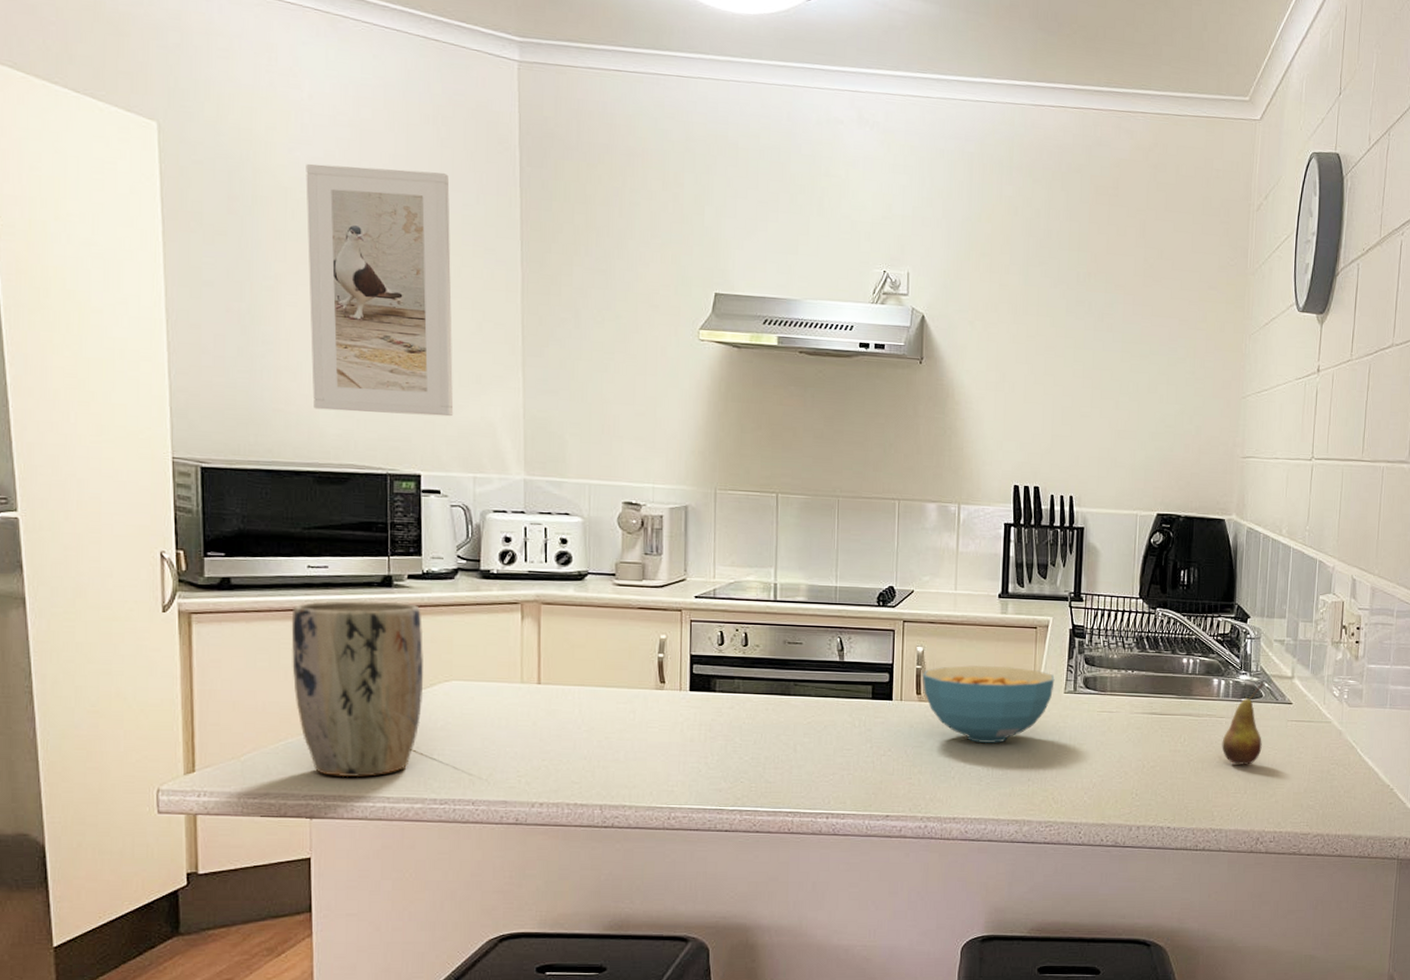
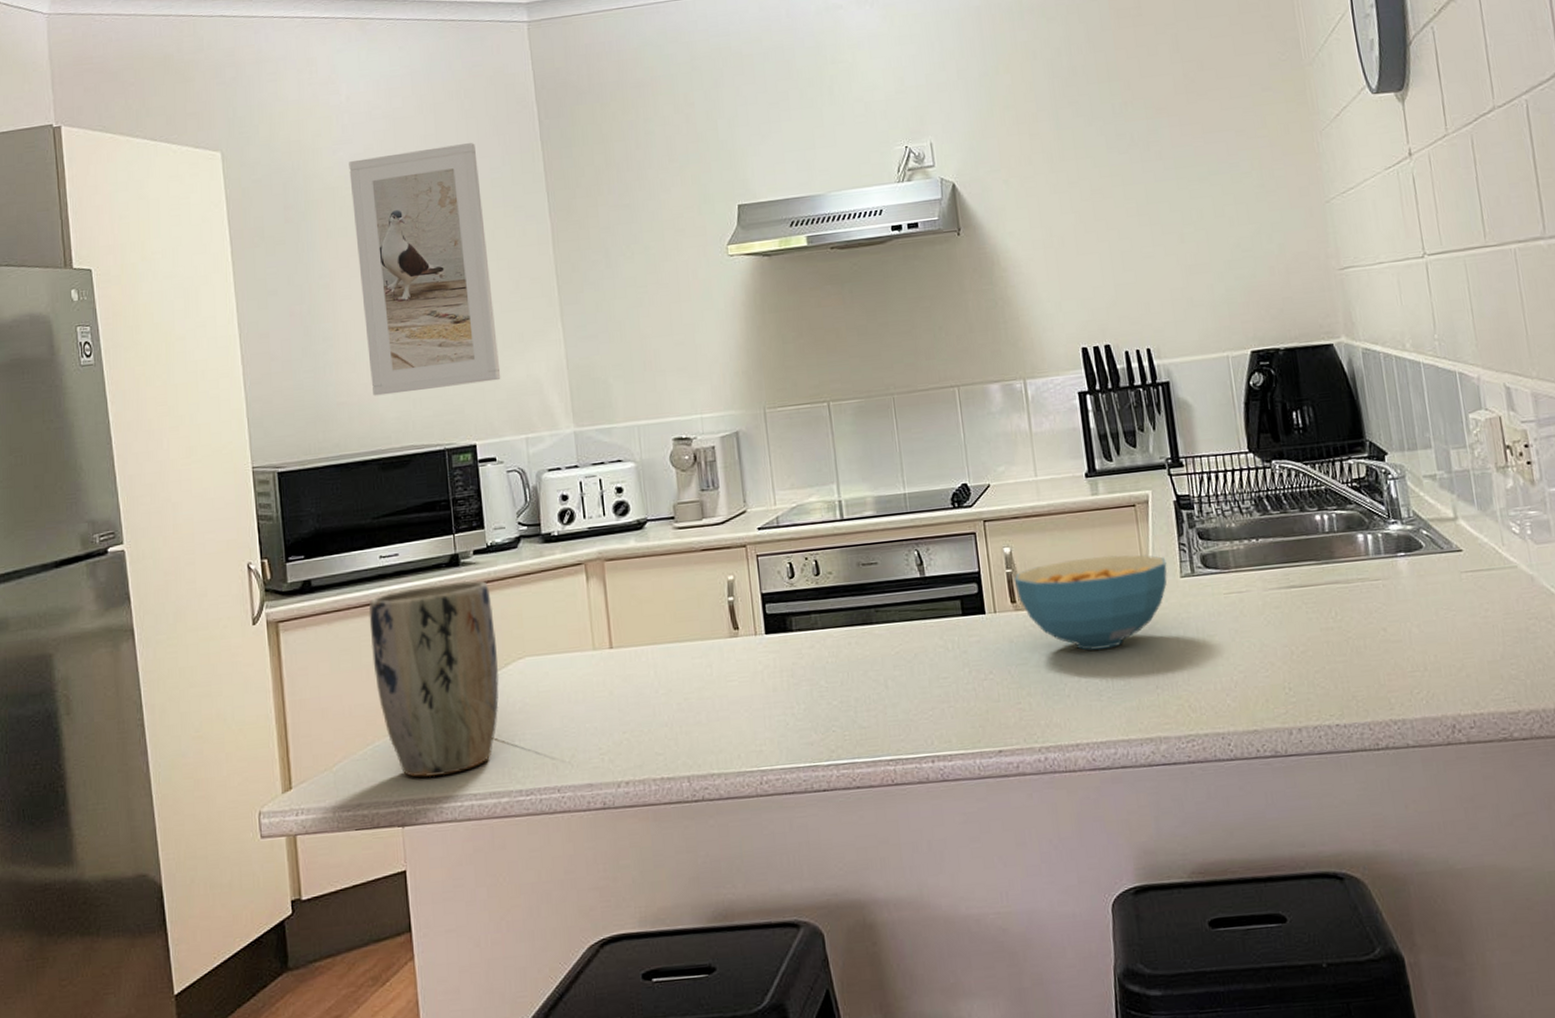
fruit: present [1222,682,1265,765] -> none [1382,530,1436,636]

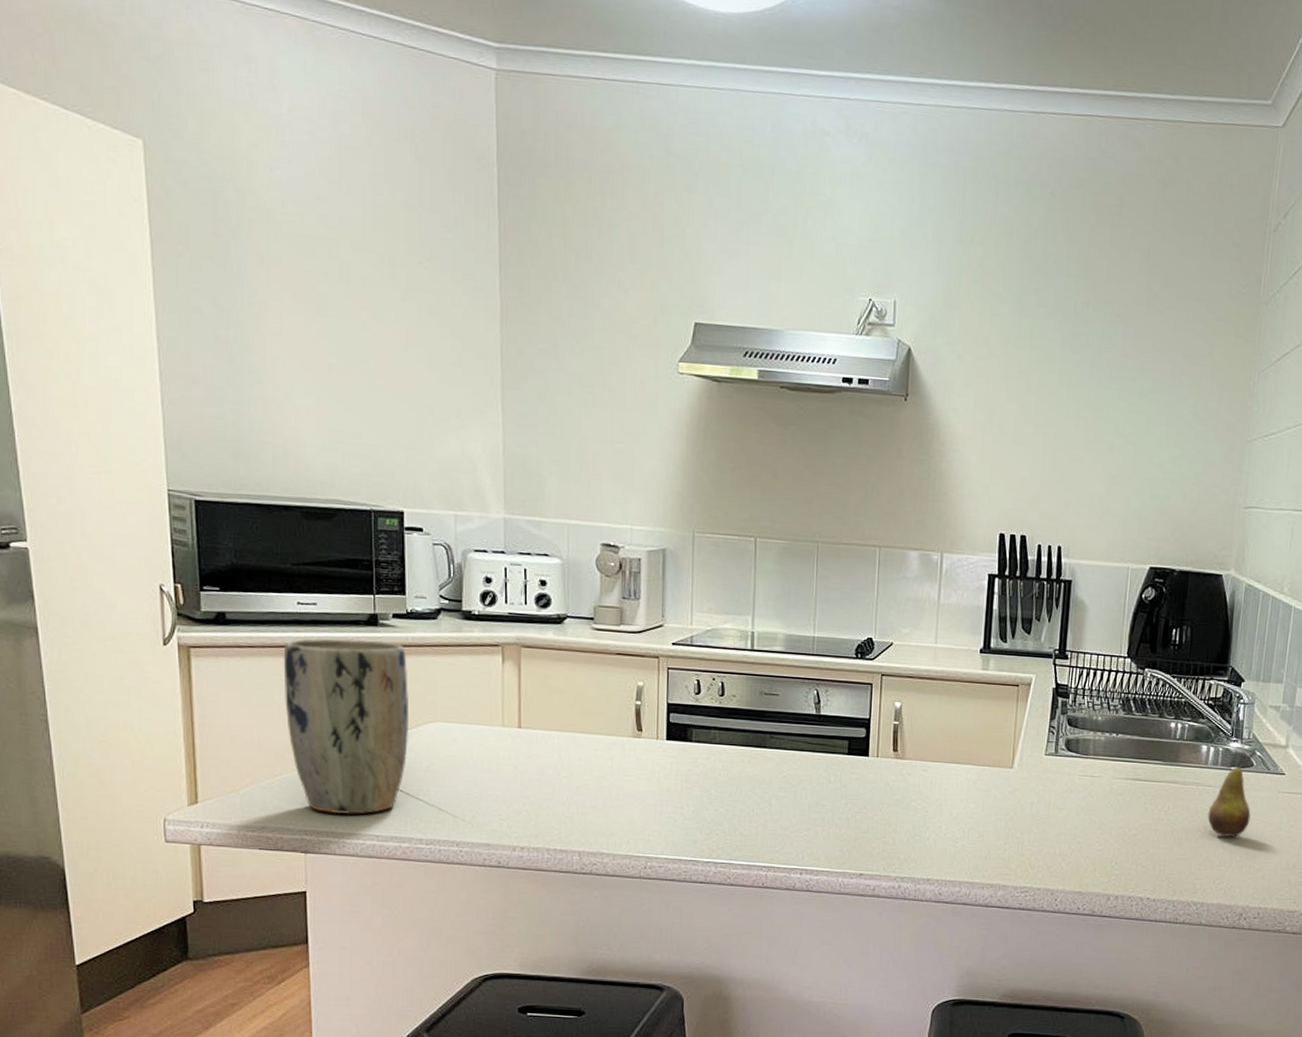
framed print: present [349,143,501,396] -> none [287,183,435,452]
cereal bowl: present [1014,554,1167,651] -> none [899,722,1036,805]
fruit: none [1382,530,1436,636] -> present [1207,751,1257,837]

